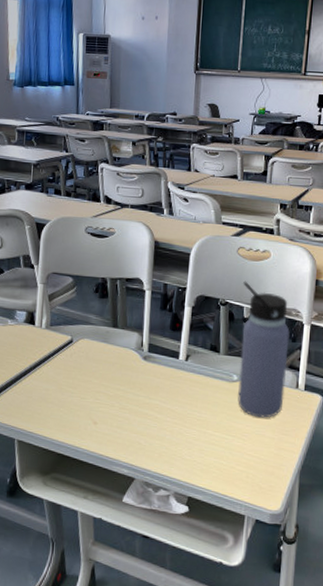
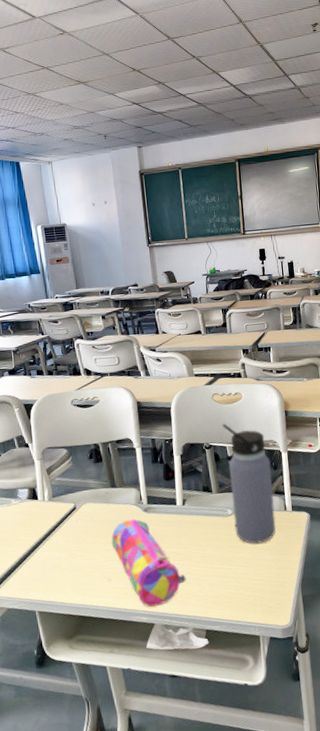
pencil case: none [103,364,176,461] -> present [111,518,186,608]

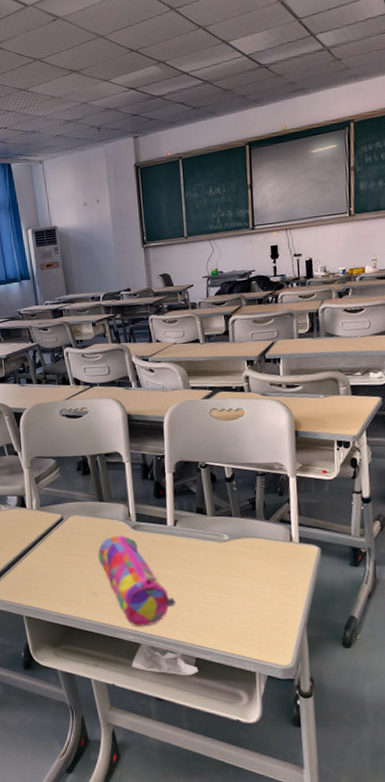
water bottle: present [222,423,276,544] -> none [220,441,279,574]

